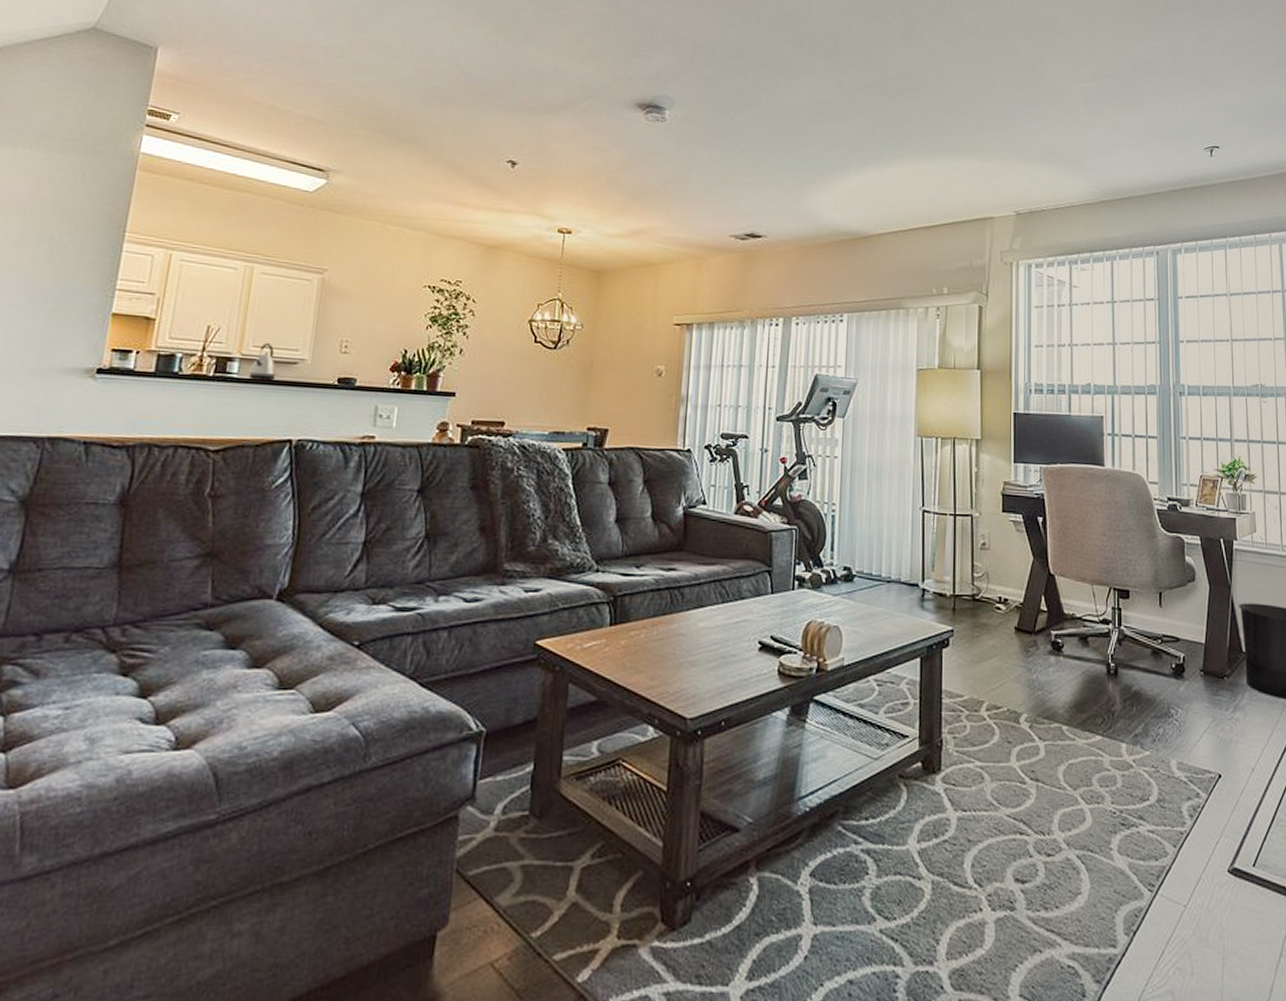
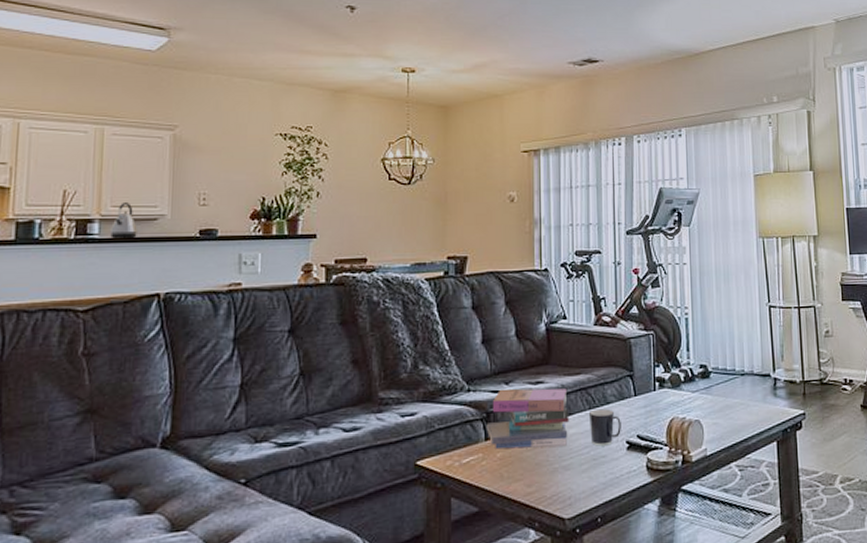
books: none [612,572,701,639] -> present [486,388,570,450]
mug: none [721,603,755,644] -> present [589,408,621,446]

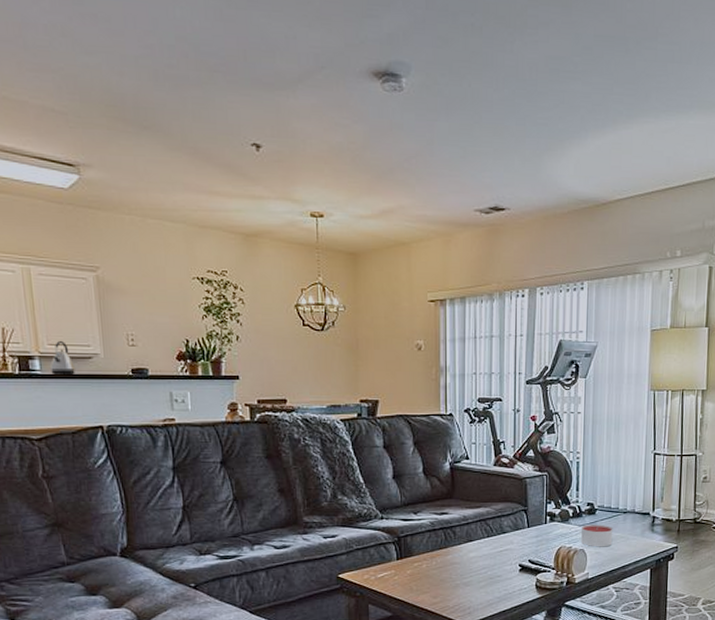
books: present [486,388,570,450] -> none [397,518,470,568]
mug: present [589,408,621,446] -> none [488,537,515,568]
candle: none [695,389,732,417] -> present [581,524,613,547]

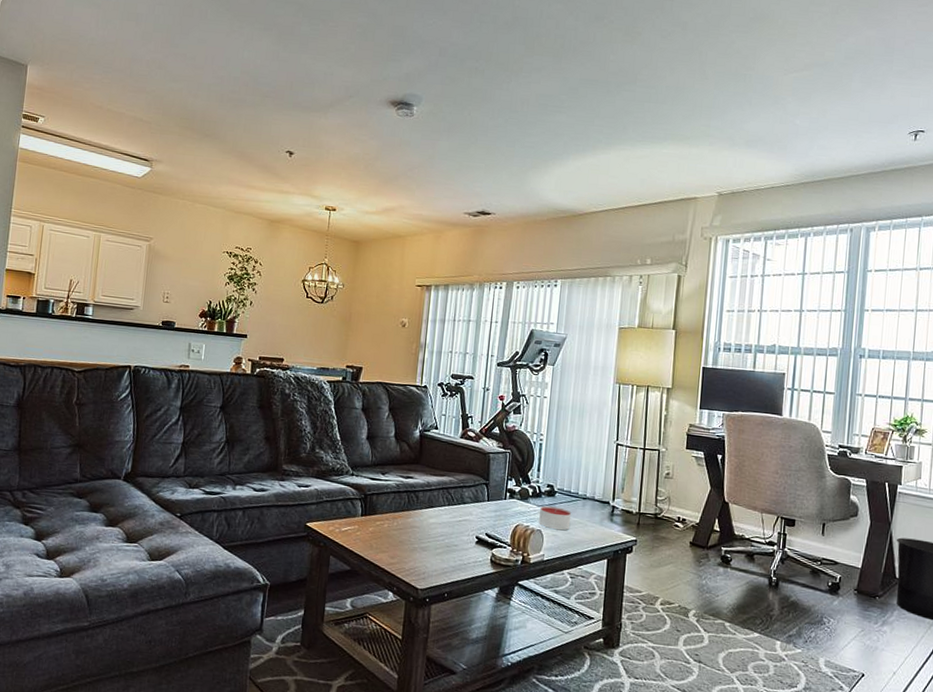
kettle: present [49,340,77,376] -> none [99,293,120,322]

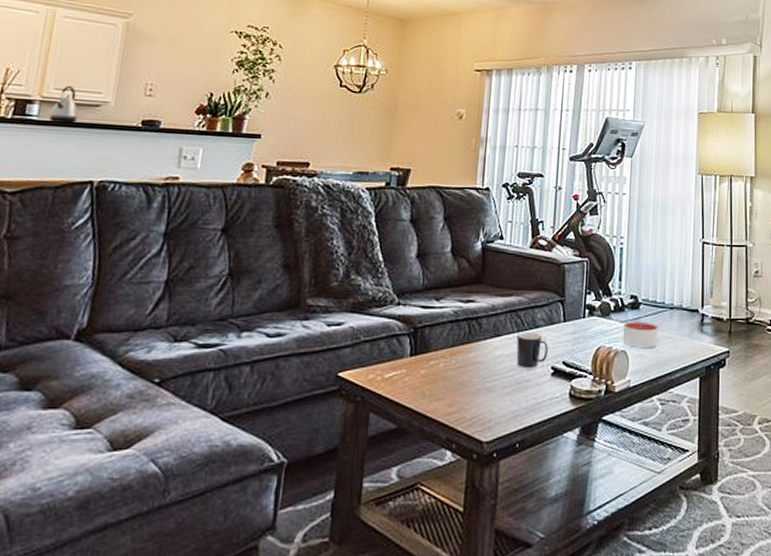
kettle: none [99,293,120,322] -> present [48,85,79,124]
mug: none [446,506,474,538] -> present [516,332,548,370]

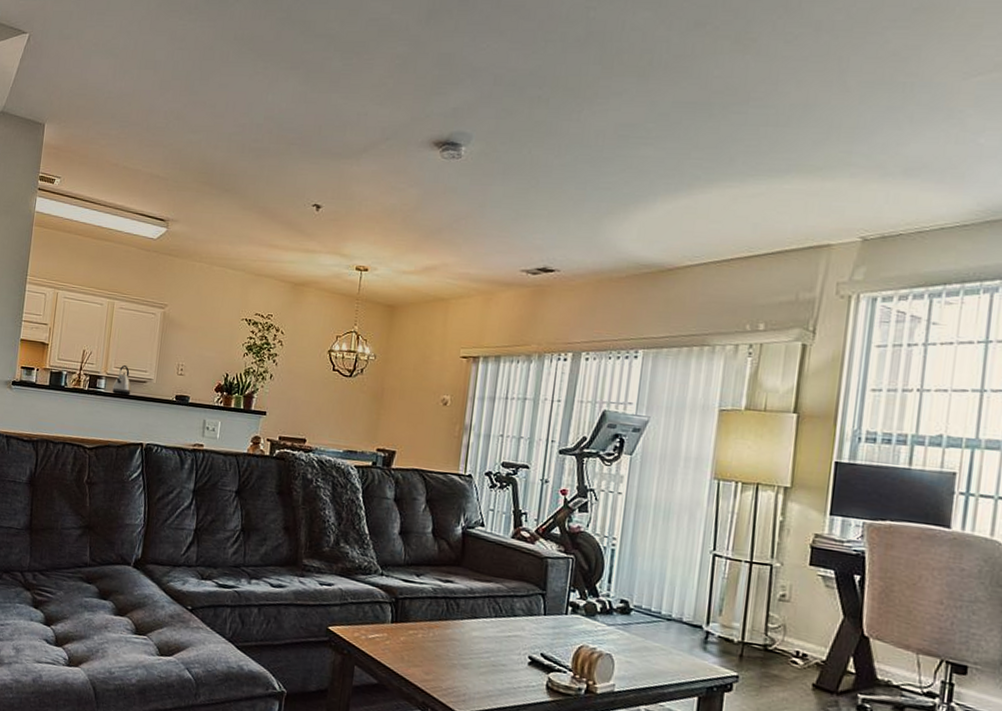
mug: present [516,332,548,370] -> none [492,618,526,656]
candle: present [623,321,659,349] -> none [609,625,652,658]

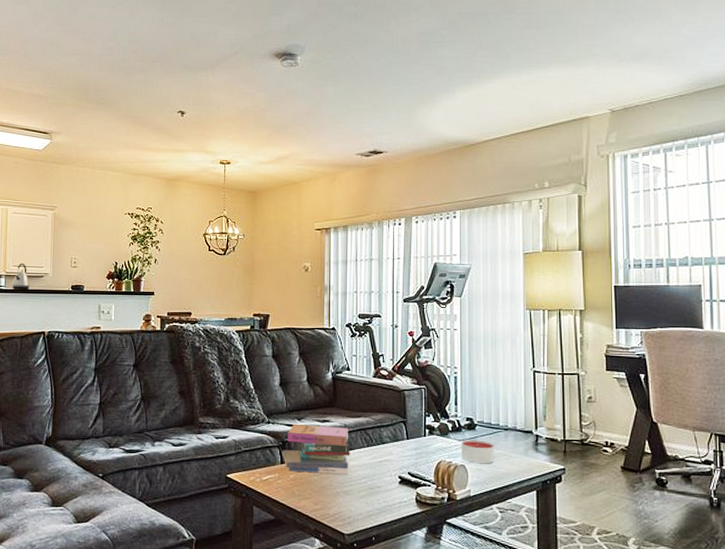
books: none [393,579,476,646] -> present [282,423,350,474]
candle: none [609,625,652,658] -> present [462,440,494,464]

